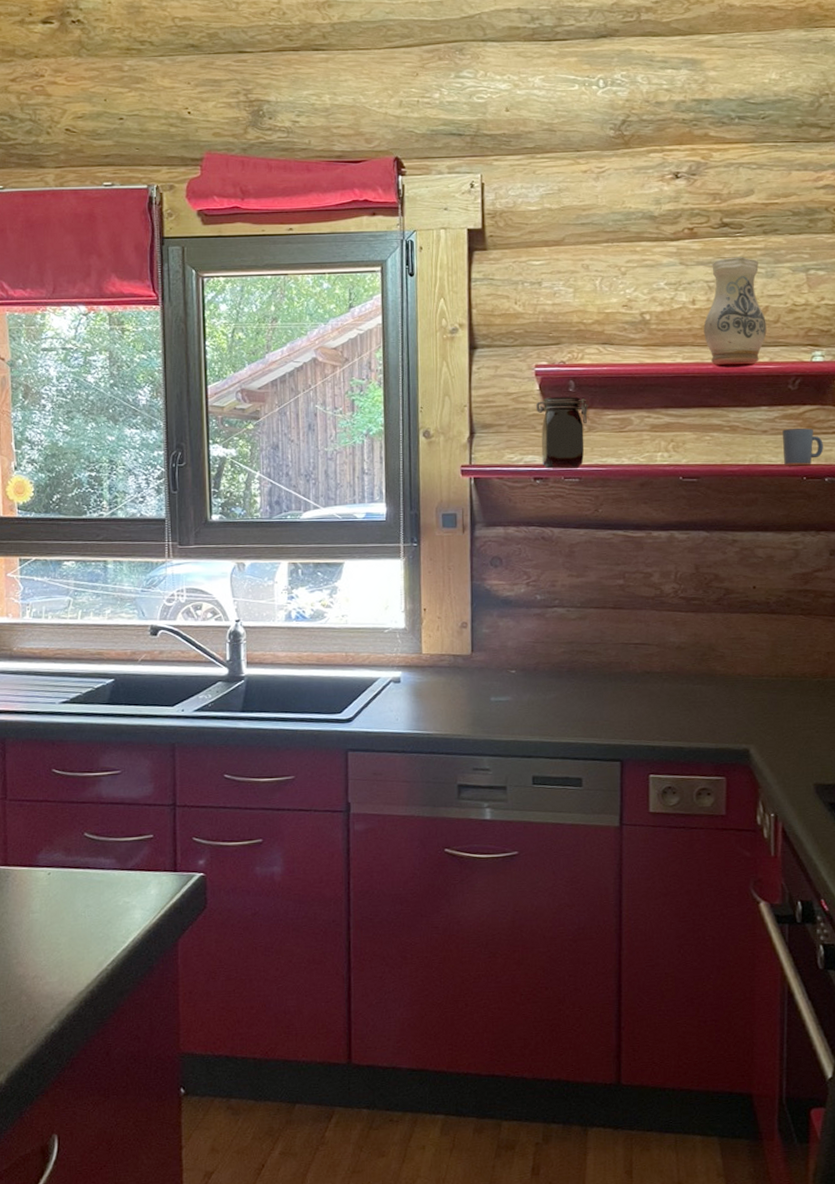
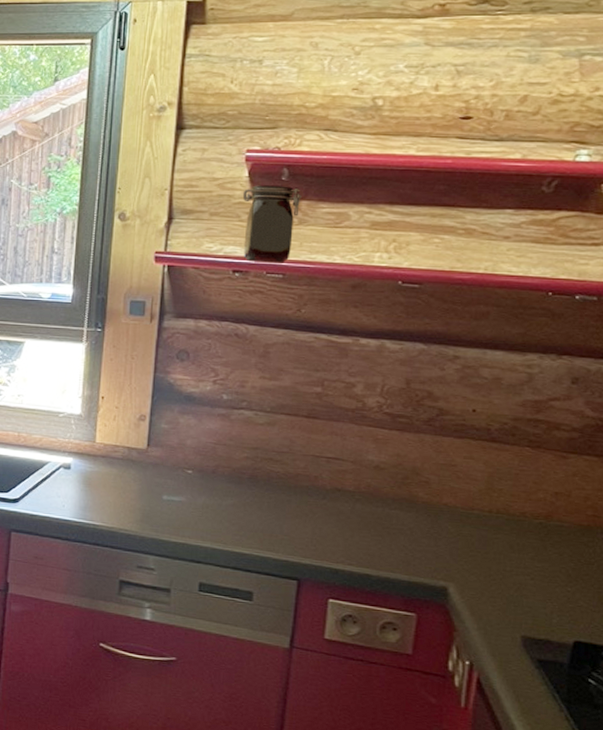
ceramic pitcher: present [703,257,767,369] -> none [445,38,523,164]
mug: present [782,428,823,466] -> none [527,236,578,280]

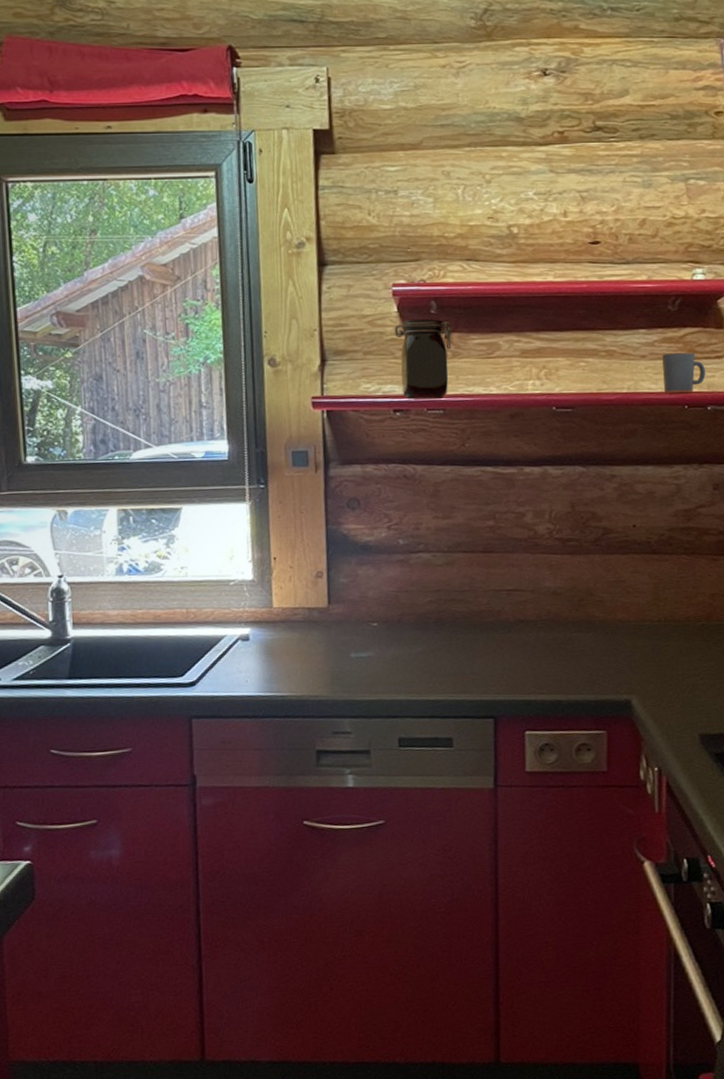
mug: none [527,236,578,280] -> present [662,353,706,394]

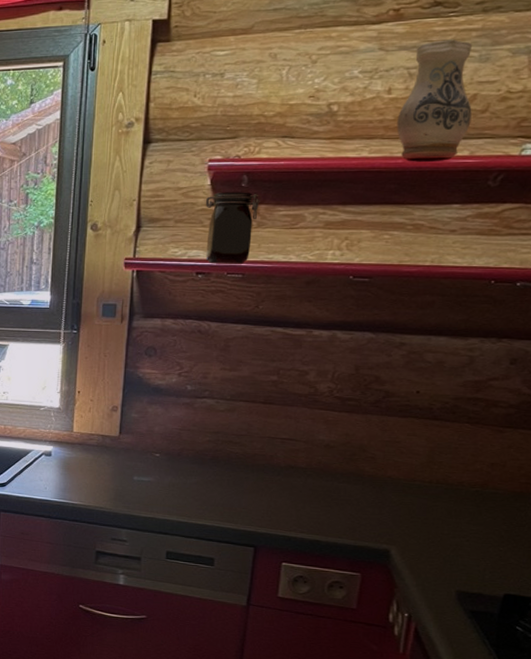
ceramic pitcher: none [576,164,644,288] -> present [397,39,472,163]
mug: present [662,353,706,394] -> none [471,229,521,269]

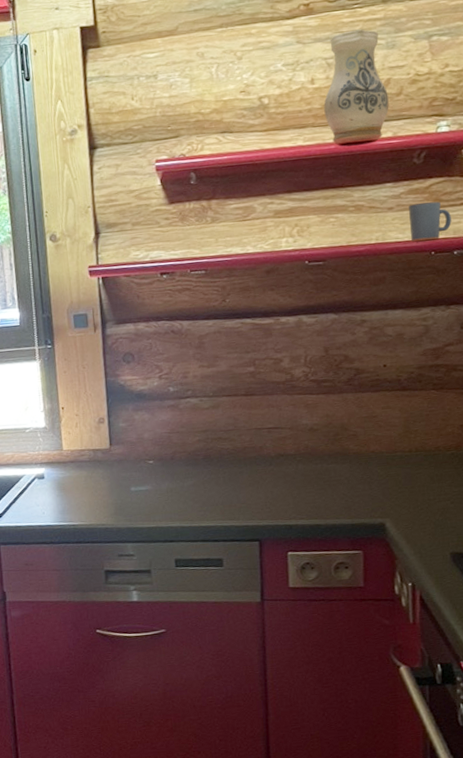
jar: present [205,192,260,264] -> none [158,189,211,263]
mug: none [471,229,521,269] -> present [409,201,452,242]

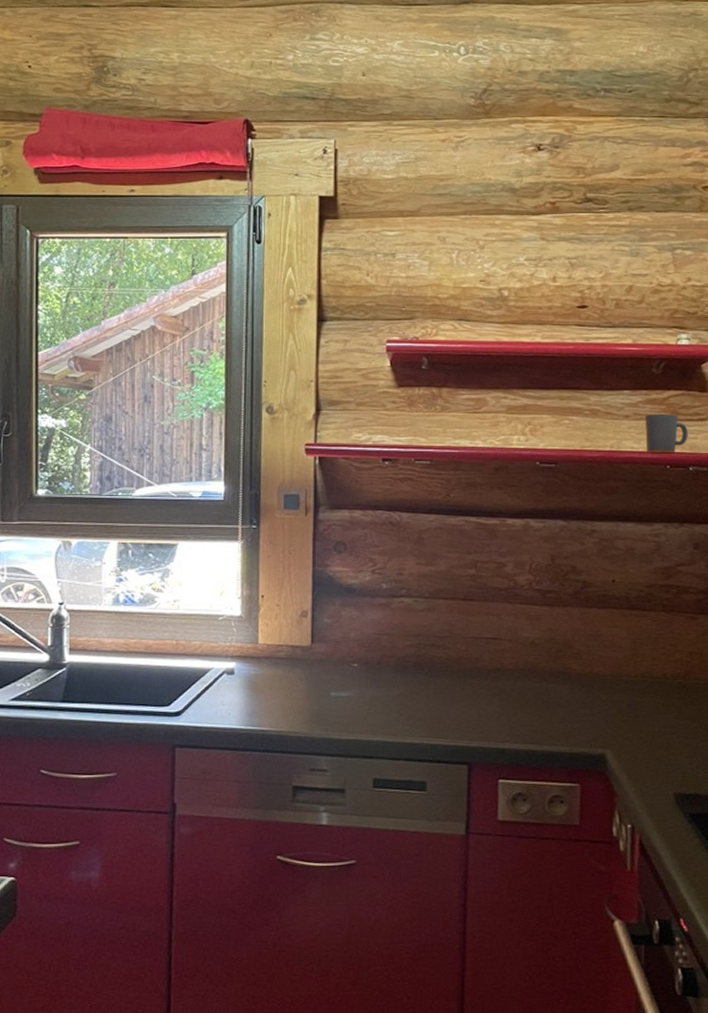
ceramic pitcher: present [323,29,389,147] -> none [564,233,630,349]

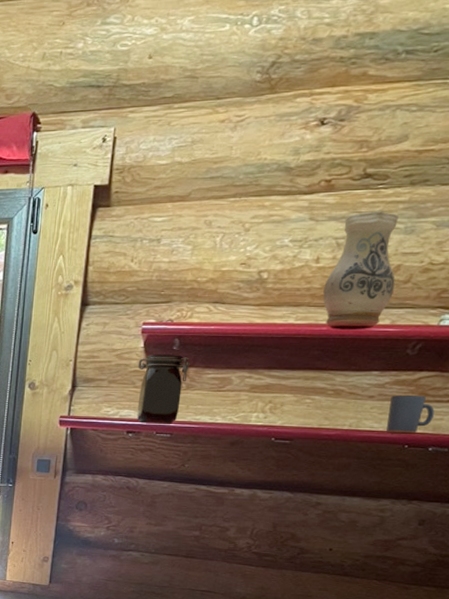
jar: none [386,374,442,450] -> present [136,355,190,424]
ceramic pitcher: none [564,233,630,349] -> present [323,211,398,331]

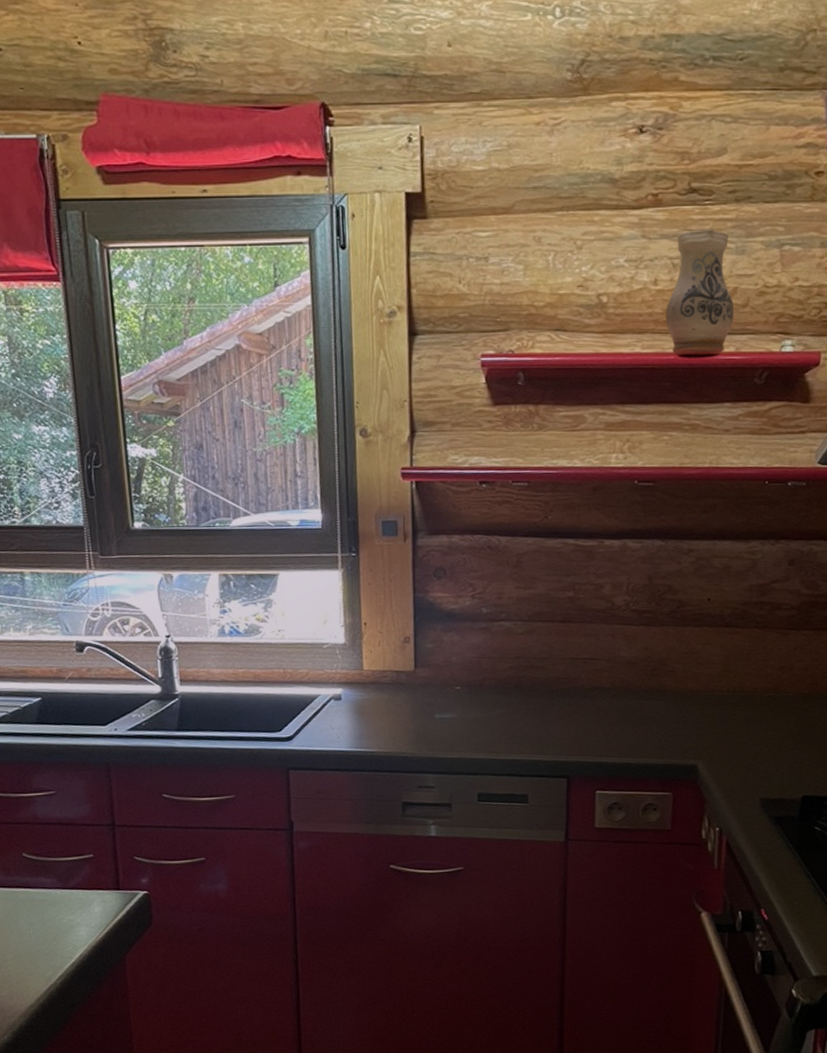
jar: present [136,355,190,424] -> none [481,391,539,472]
mug: present [386,395,435,434] -> none [746,427,788,469]

